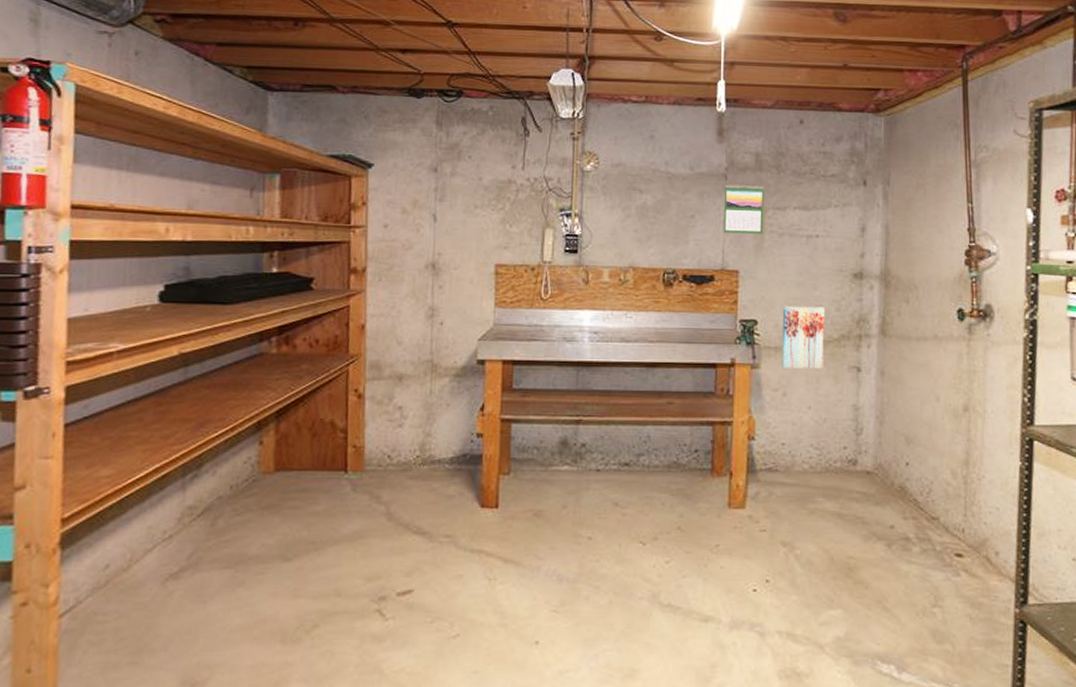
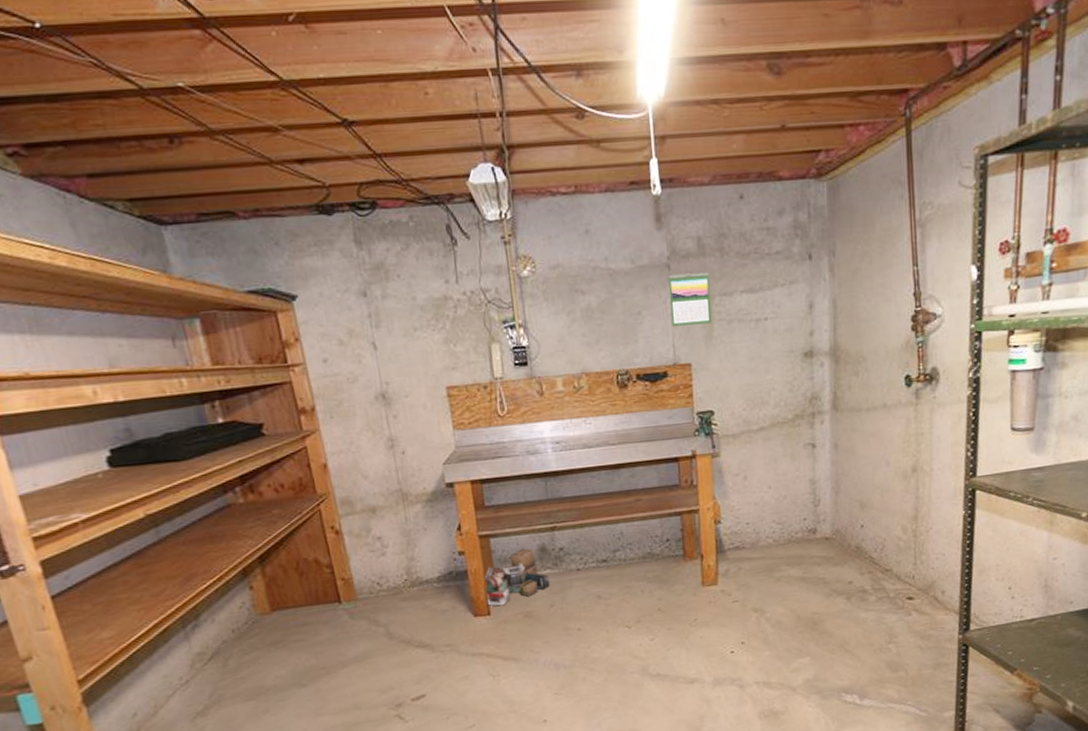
cardboard box: none [498,439,566,499] -> present [484,548,550,606]
wall art: present [781,306,824,369] -> none [737,389,780,454]

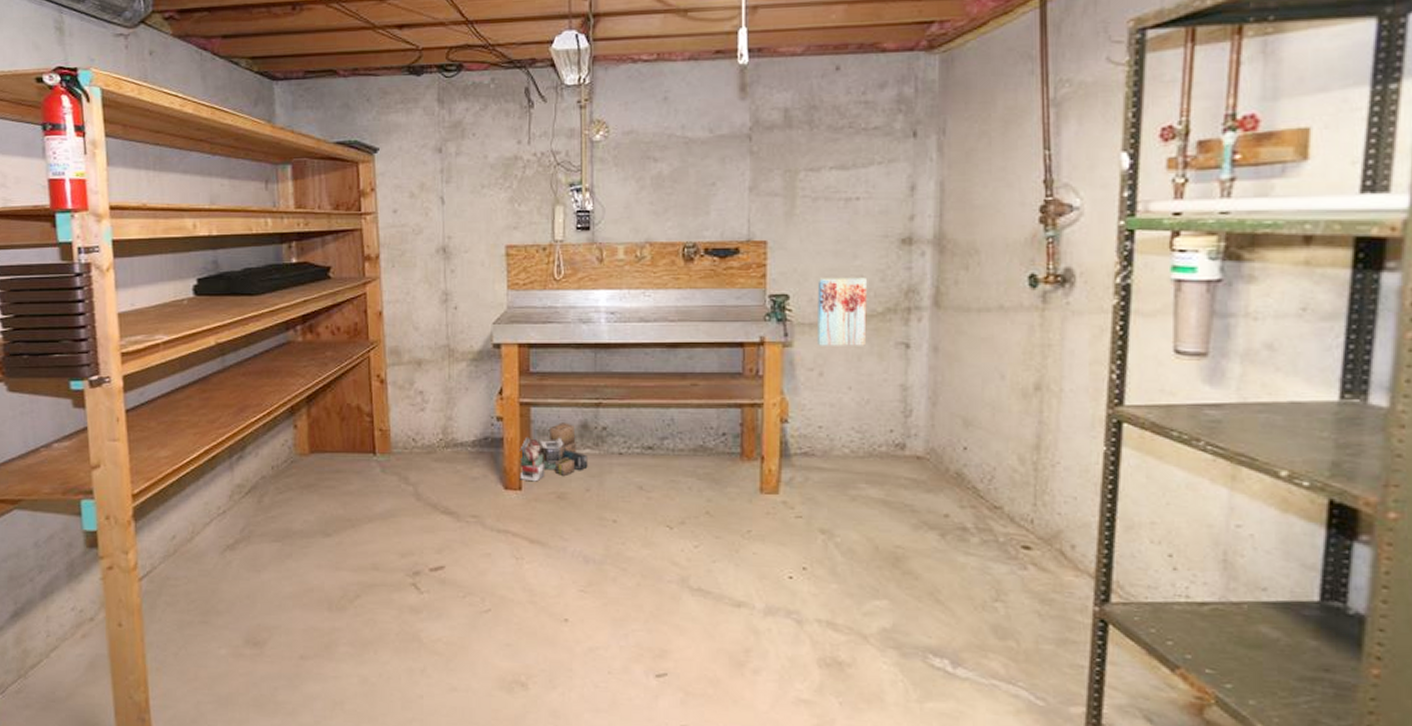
calendar: present [668,272,712,326] -> none [748,145,795,200]
wall art: none [737,389,780,454] -> present [816,277,867,346]

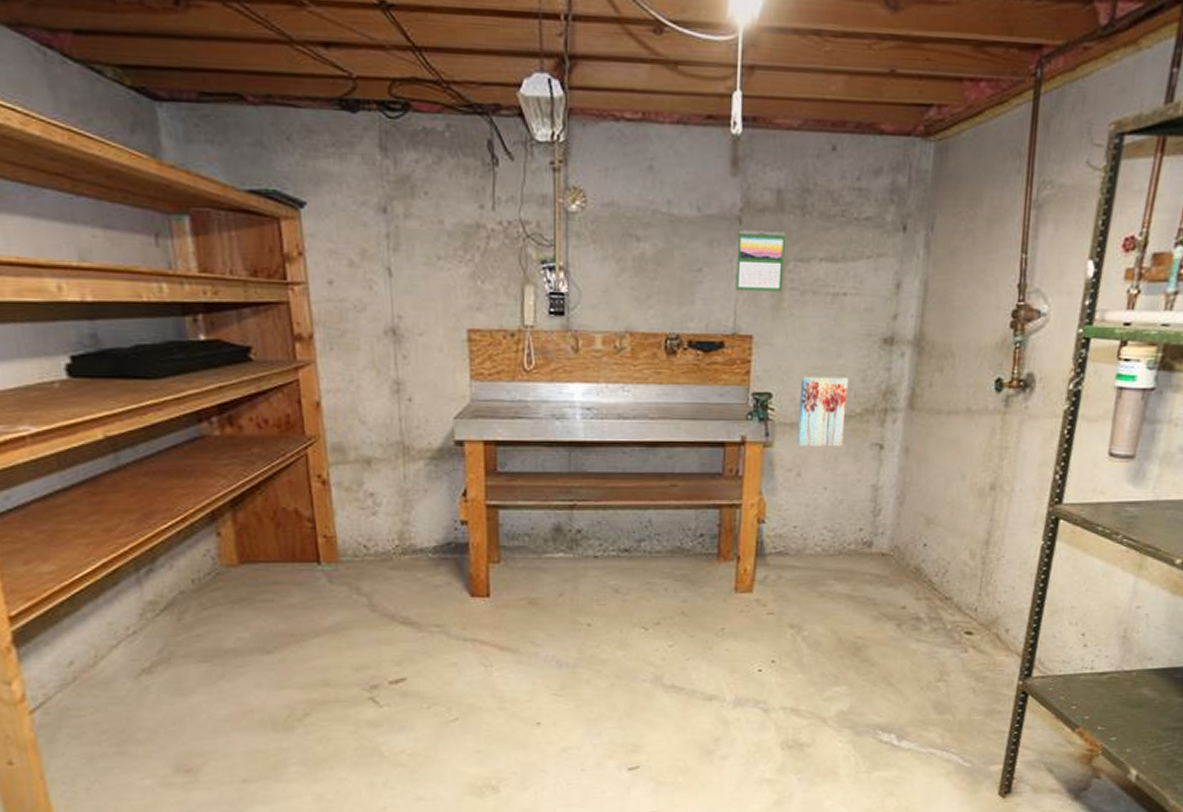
cardboard box: present [519,422,588,482] -> none [487,526,561,588]
calendar: none [748,145,795,200] -> present [736,230,785,292]

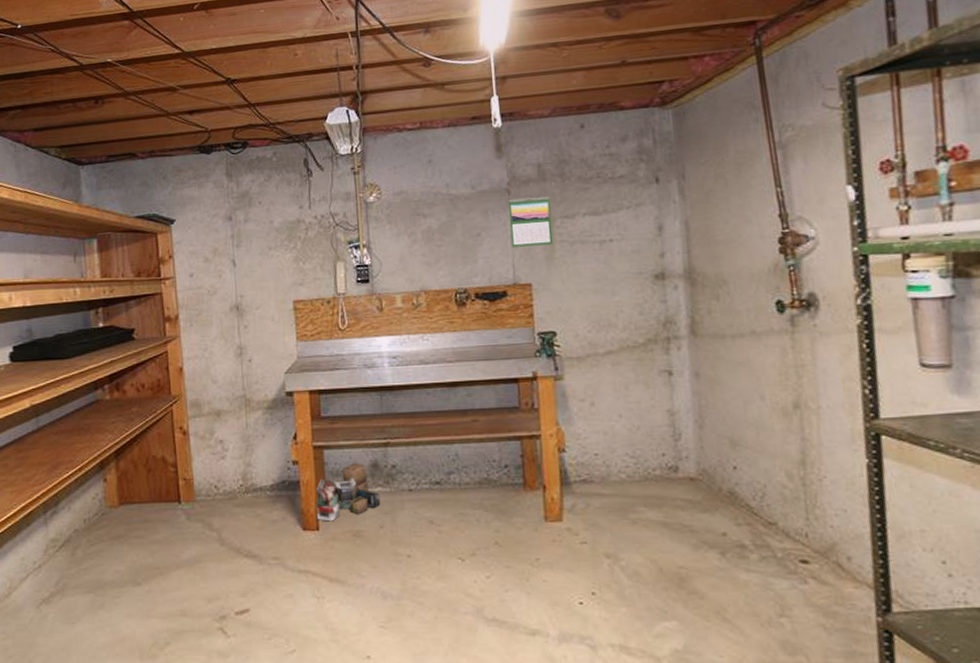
cardboard box: none [487,526,561,588] -> present [315,463,380,522]
wall art: present [796,376,848,447] -> none [581,312,631,378]

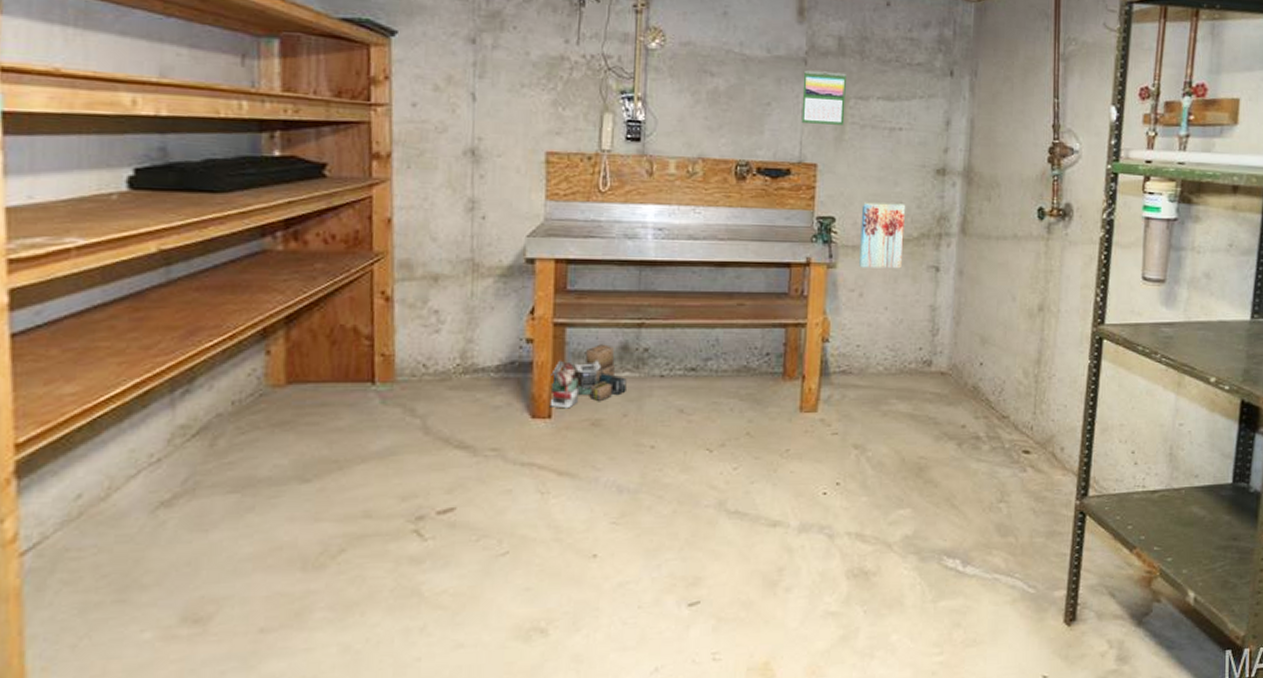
wall art: none [581,312,631,378] -> present [858,202,905,269]

